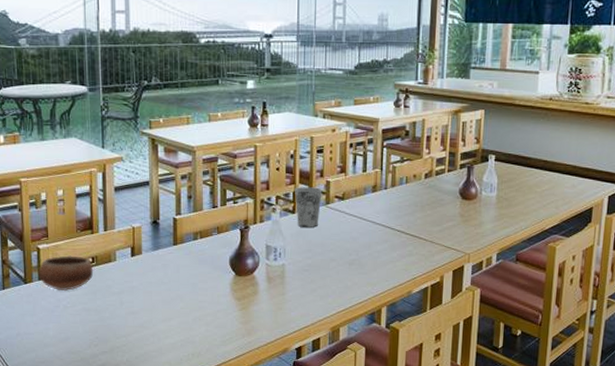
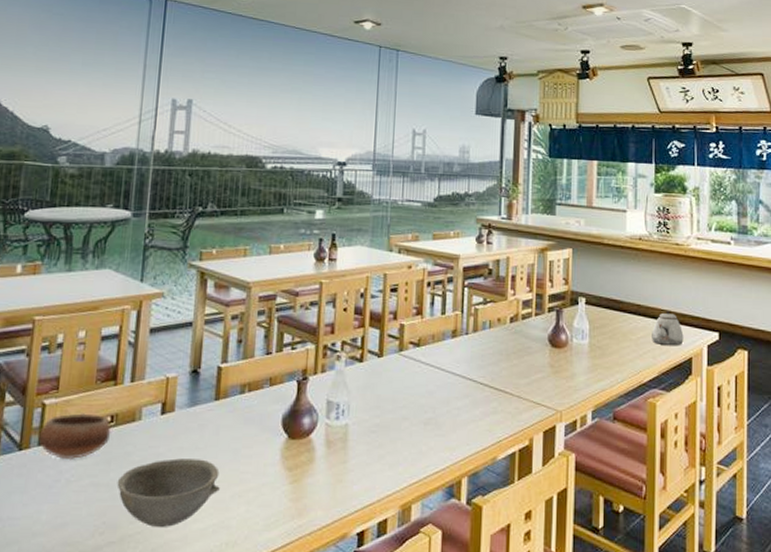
bowl: none [103,290,184,342] -> present [117,458,220,527]
cup: present [295,187,322,227] -> none [363,331,395,379]
teapot: none [556,166,587,197] -> present [652,311,684,346]

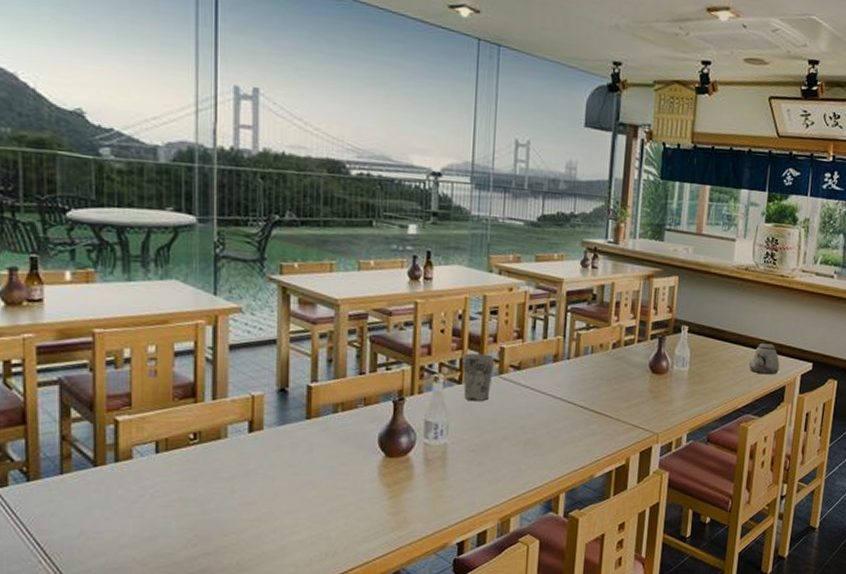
bowl: present [37,413,111,461] -> none [113,430,195,477]
bowl: present [117,458,220,527] -> none [206,475,316,539]
cup: none [363,331,395,379] -> present [462,353,495,401]

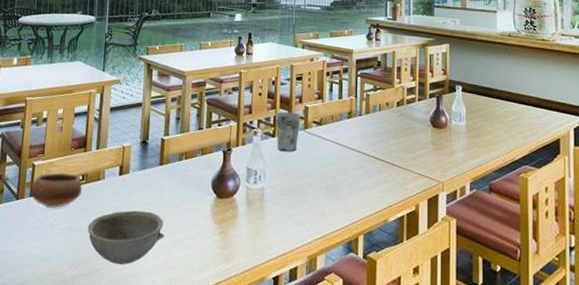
bowl: none [113,430,195,477] -> present [29,172,83,209]
bowl: none [206,475,316,539] -> present [87,210,164,265]
teapot: present [749,341,780,375] -> none [522,98,552,129]

